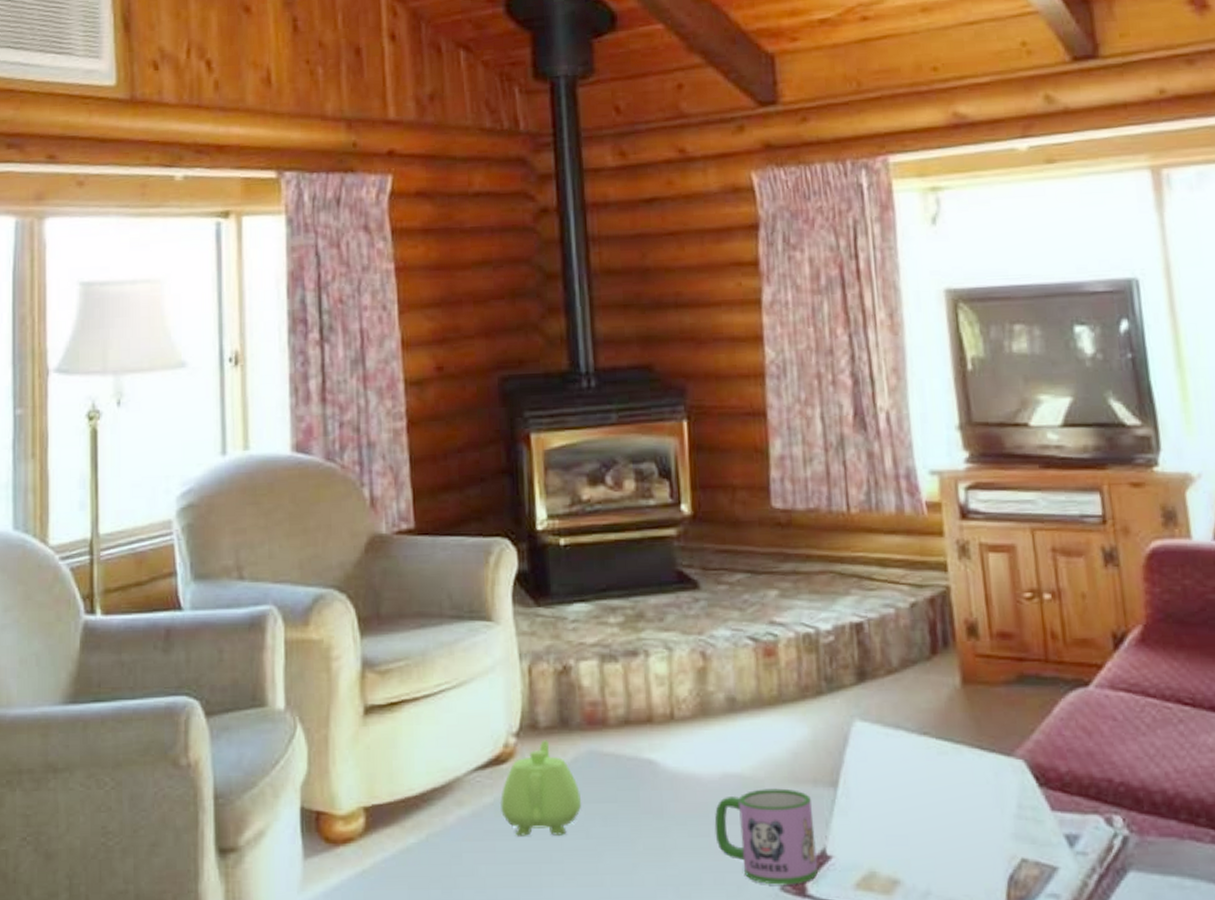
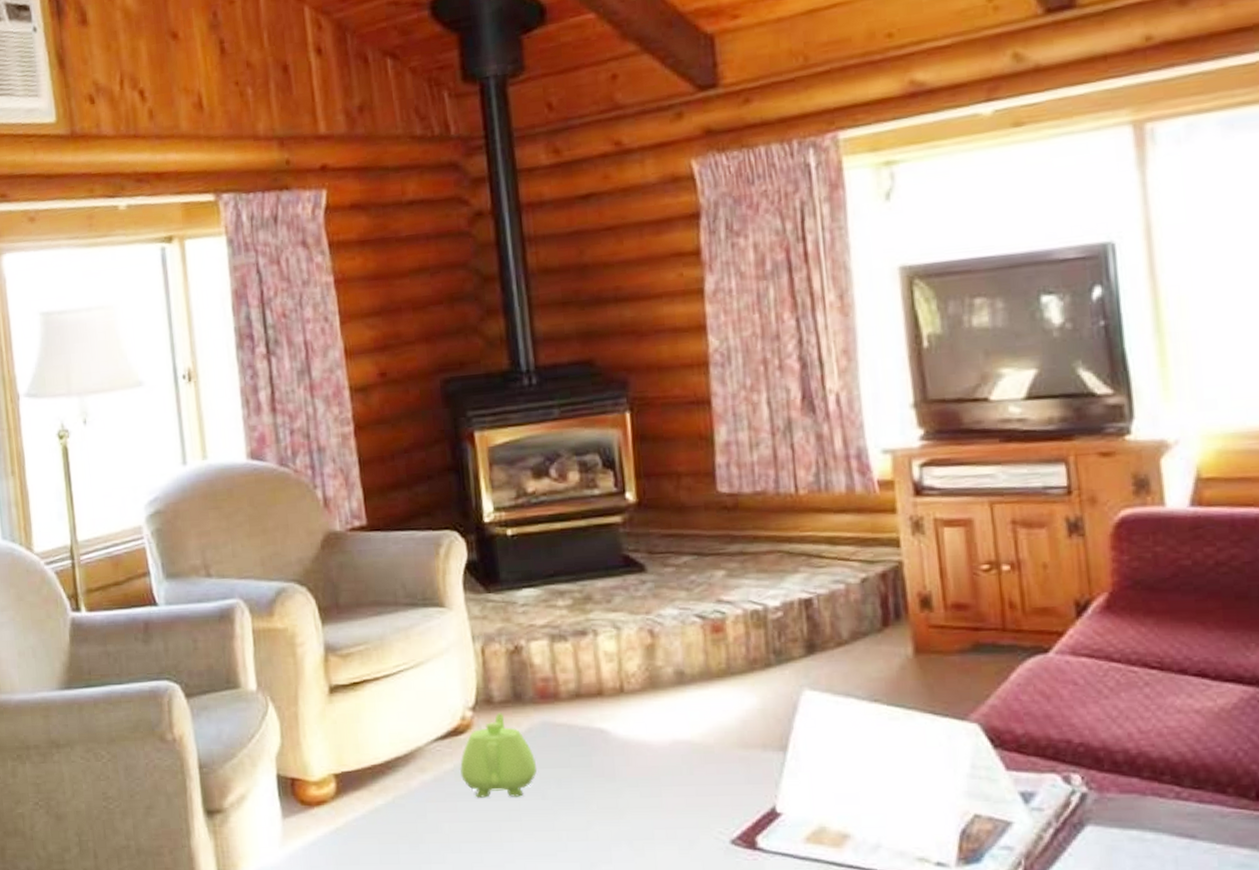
mug: present [714,788,819,885] -> none [665,753,769,839]

